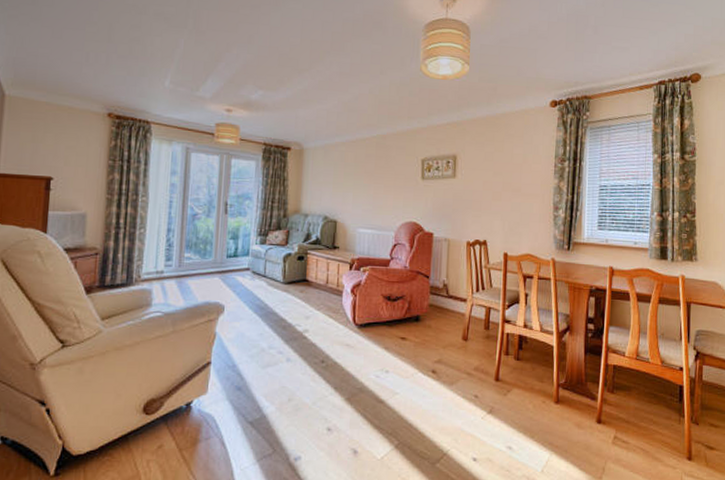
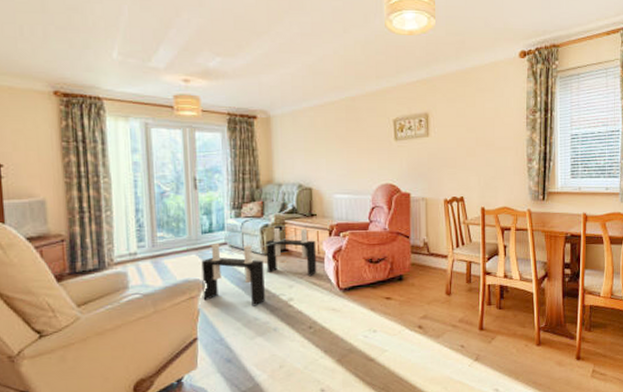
coffee table: none [211,255,345,335] -> present [187,225,324,307]

